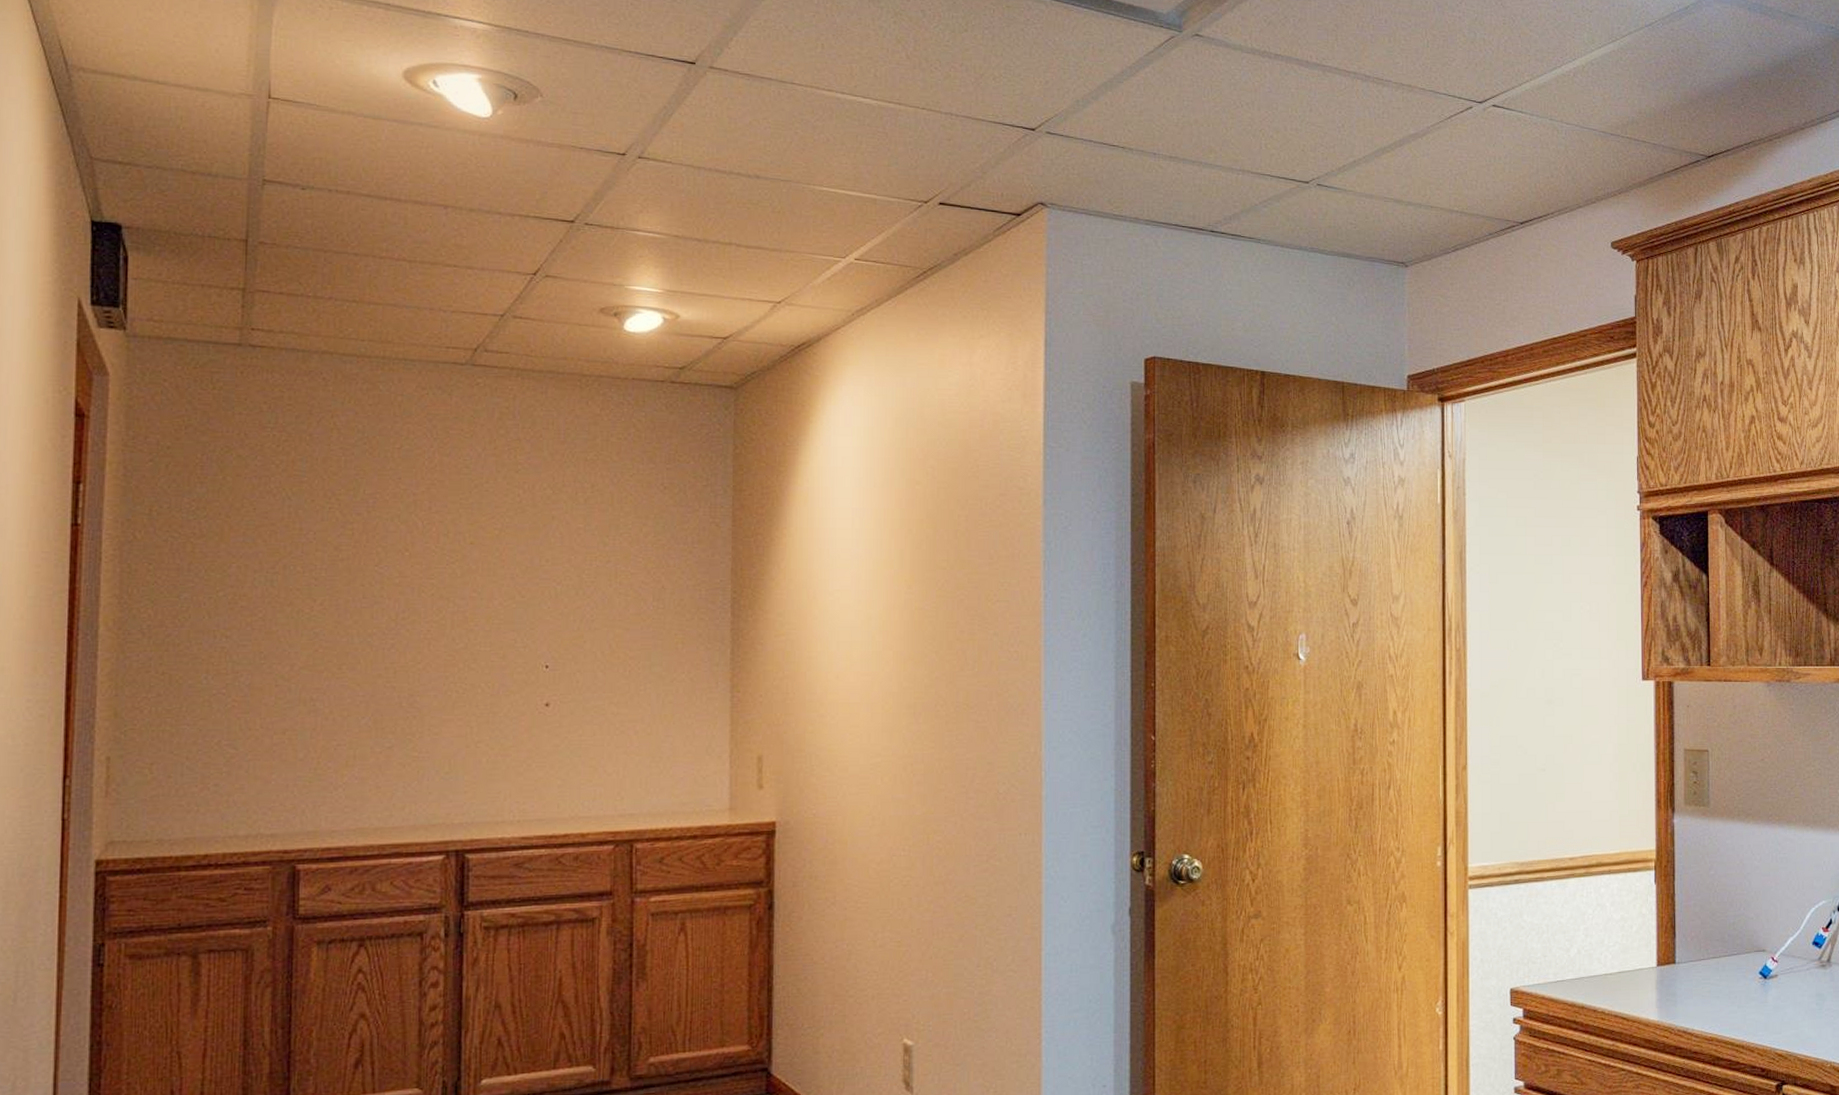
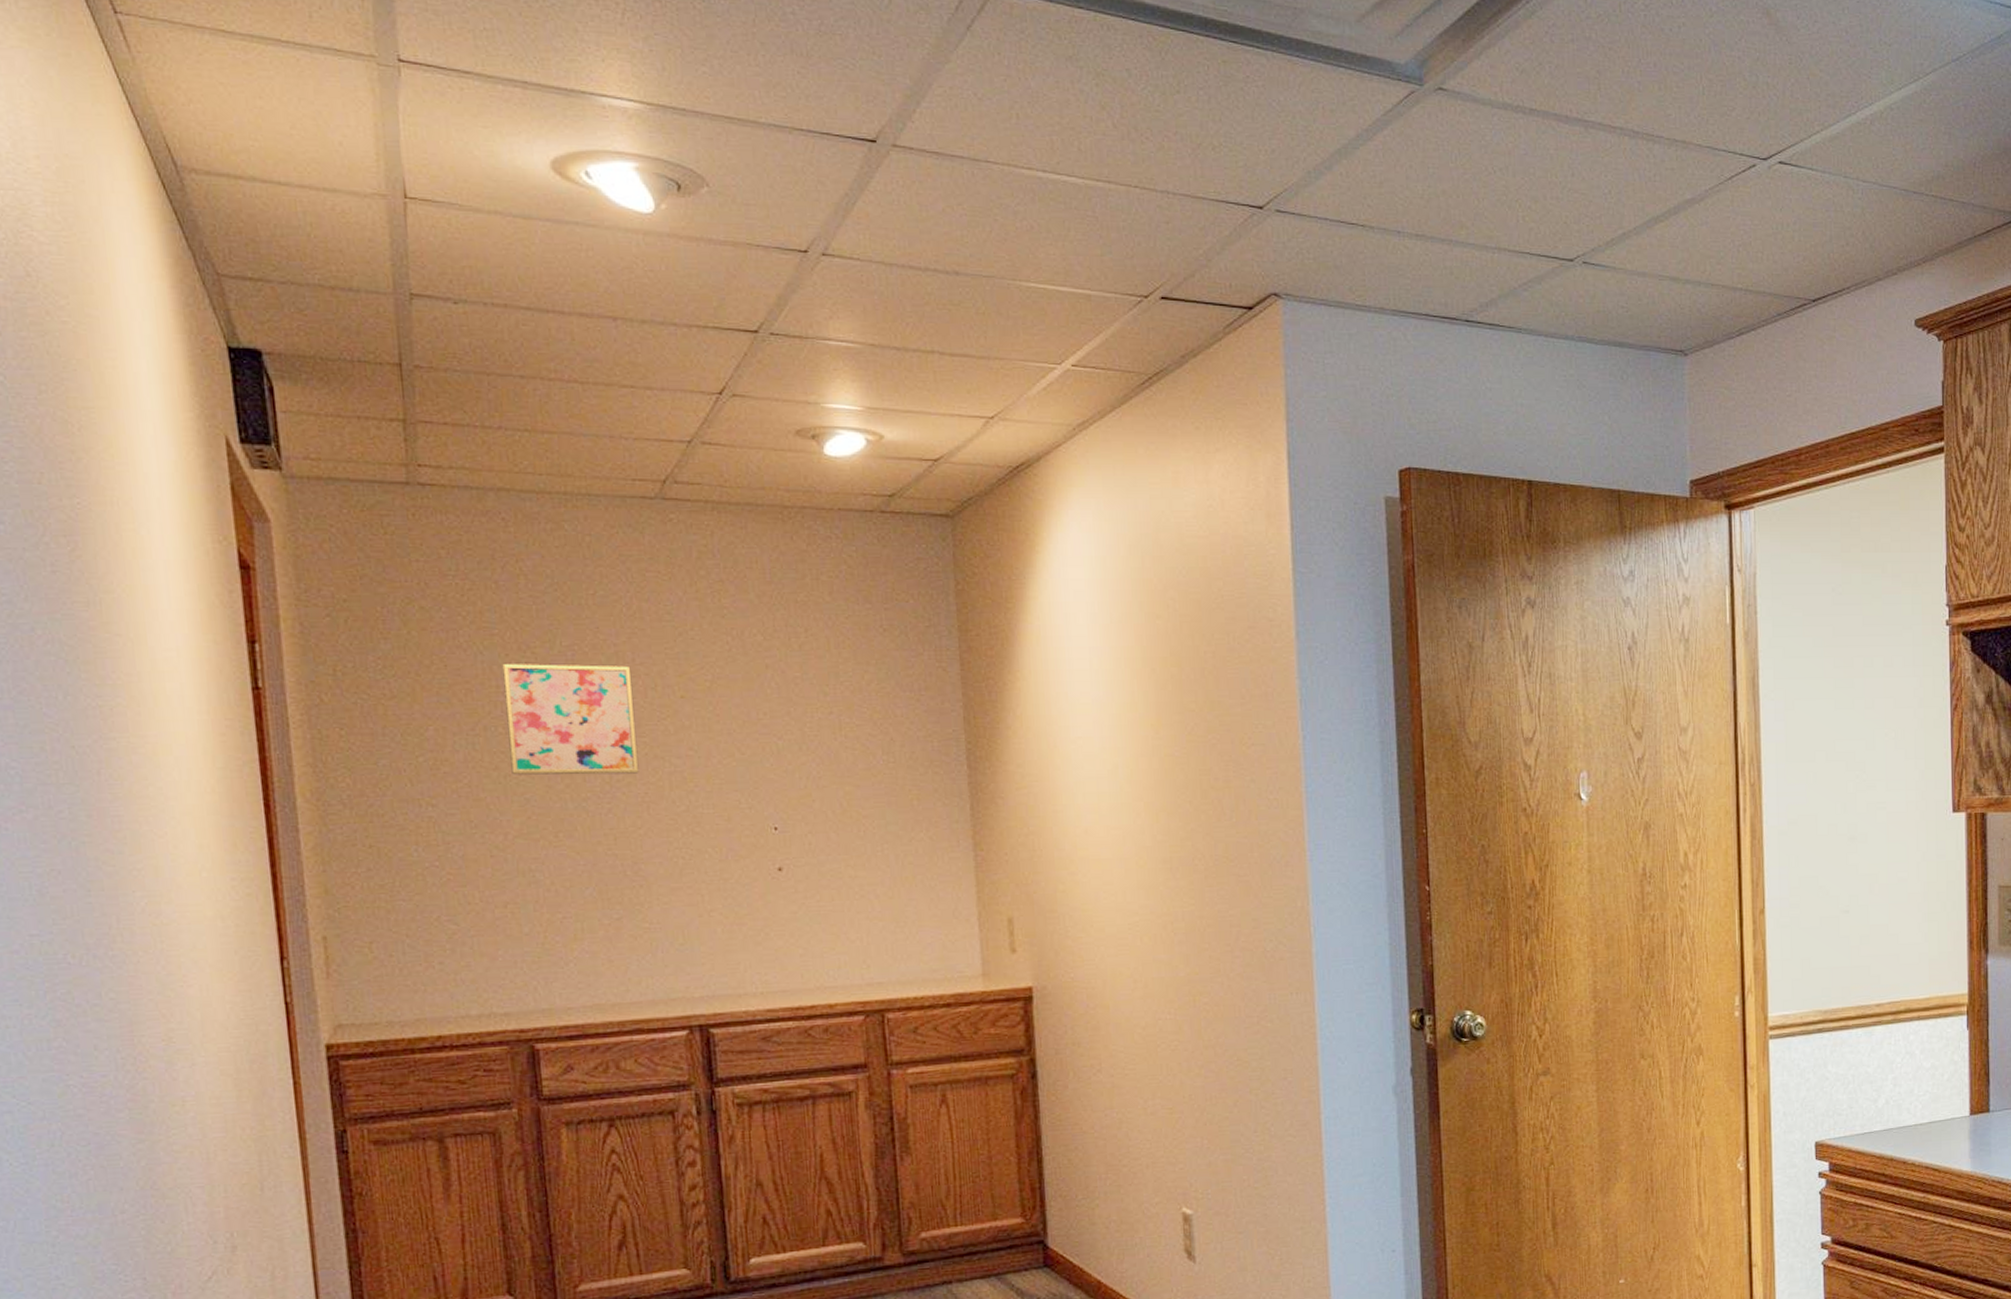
wall art: none [305,509,427,612] -> present [502,664,639,775]

